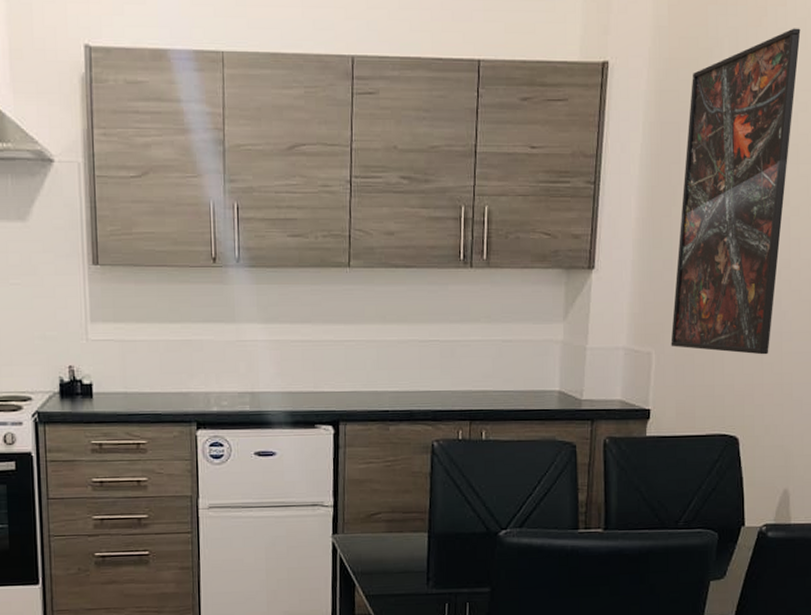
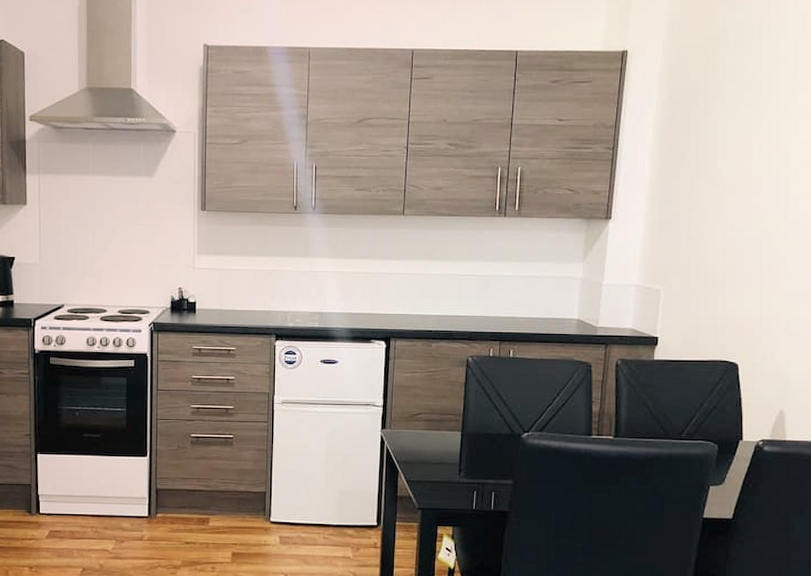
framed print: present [671,28,801,355] -> none [678,20,800,294]

